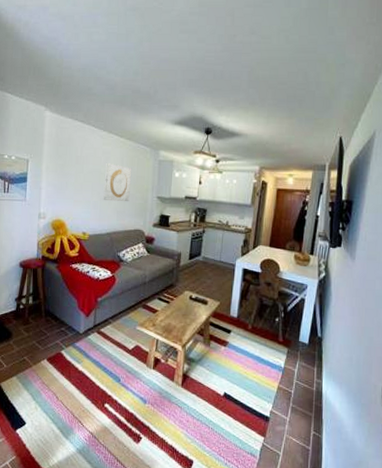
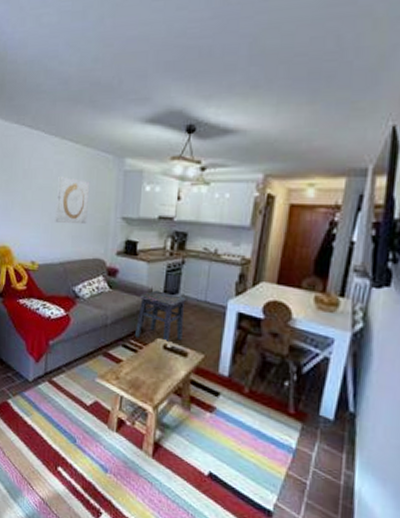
side table: none [168,254,207,296] -> present [135,290,188,344]

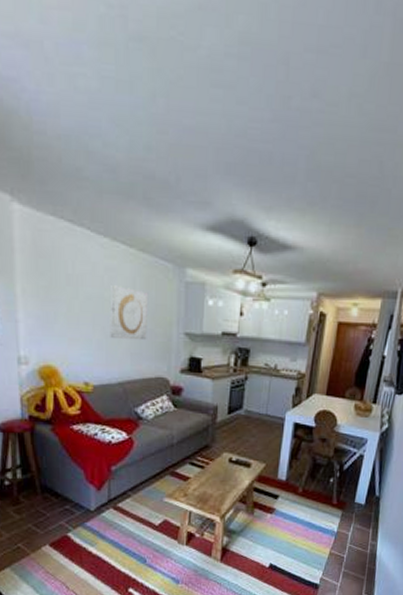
side table: present [135,290,188,344] -> none [202,407,250,457]

